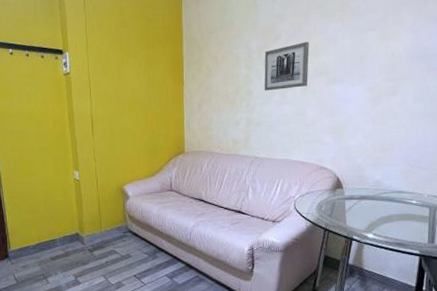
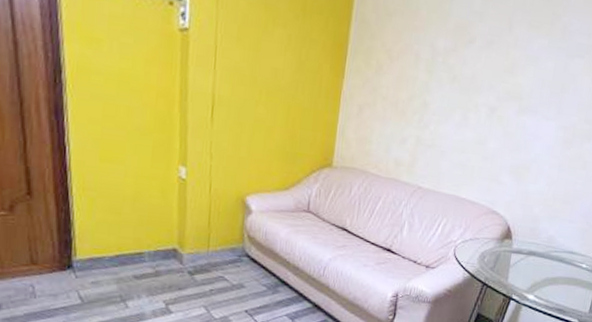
wall art: present [264,41,309,91] -> none [443,54,507,111]

